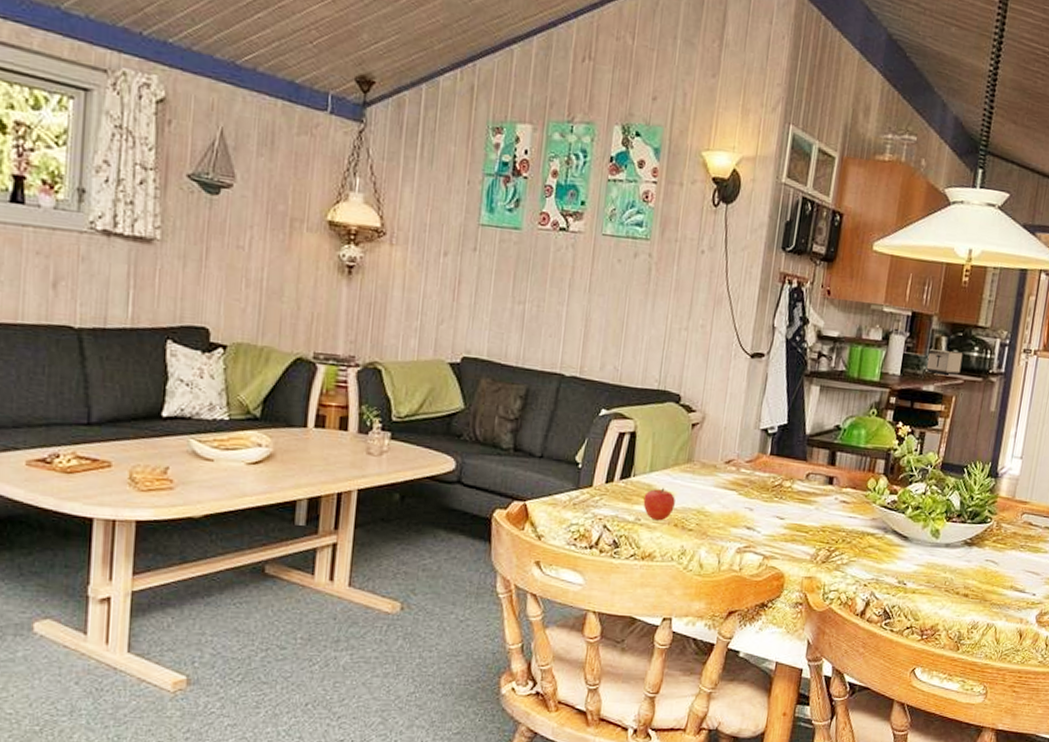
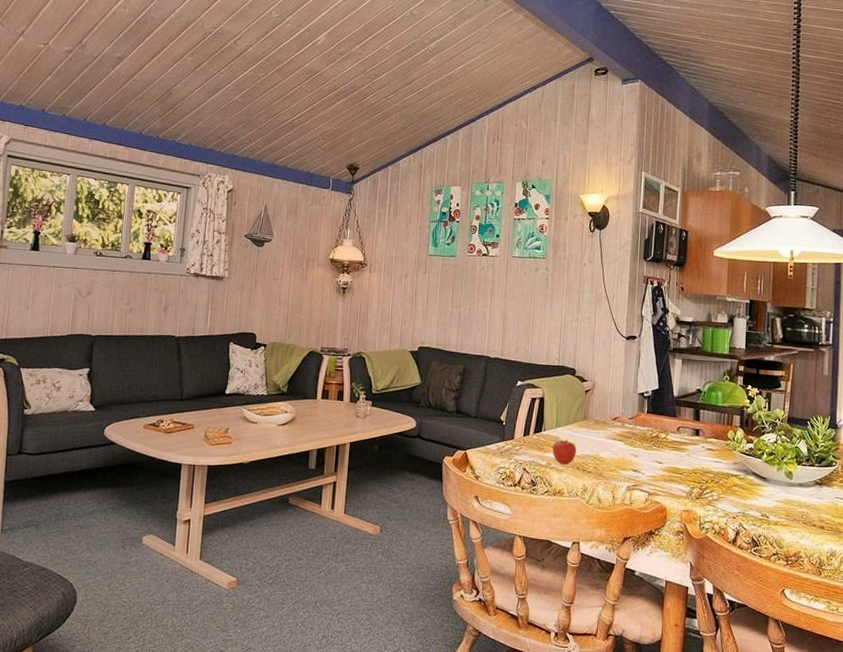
toaster: present [926,349,963,376] -> none [766,328,796,348]

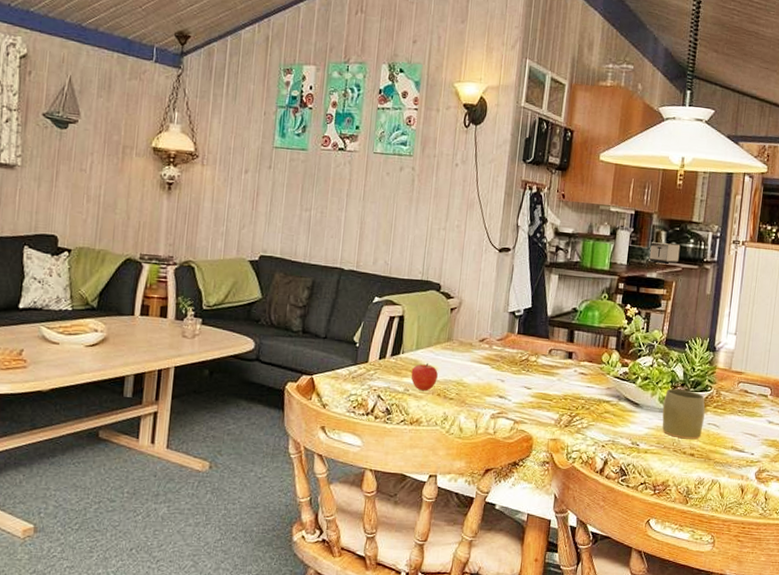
toaster: none [766,328,796,348] -> present [649,242,681,264]
mug: none [789,463,832,513] -> present [662,388,706,440]

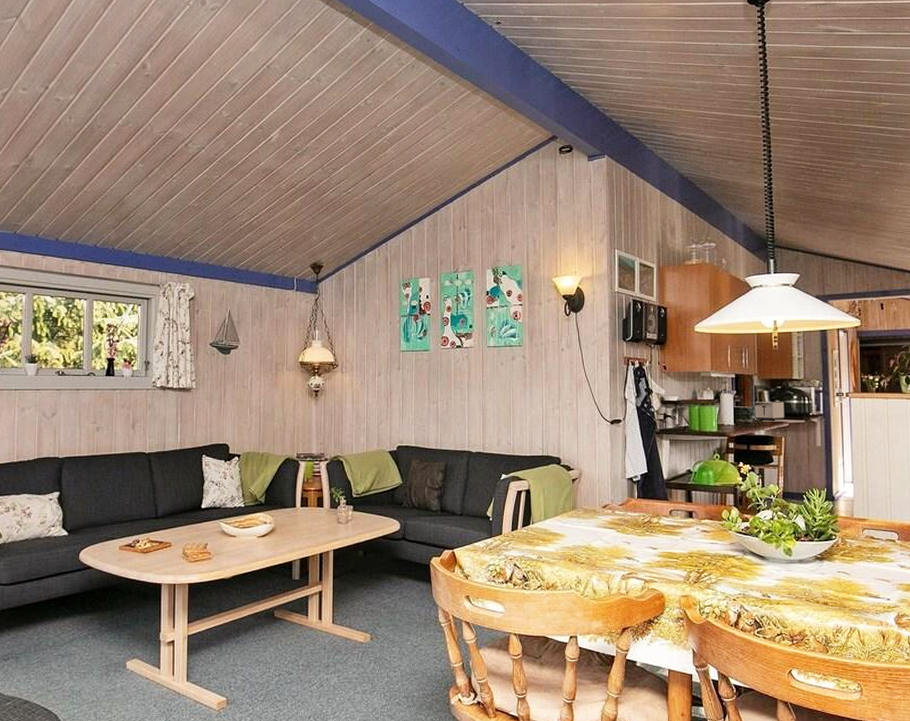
fruit: present [411,363,438,391] -> none [542,531,567,558]
mug: present [662,388,706,440] -> none [789,539,833,588]

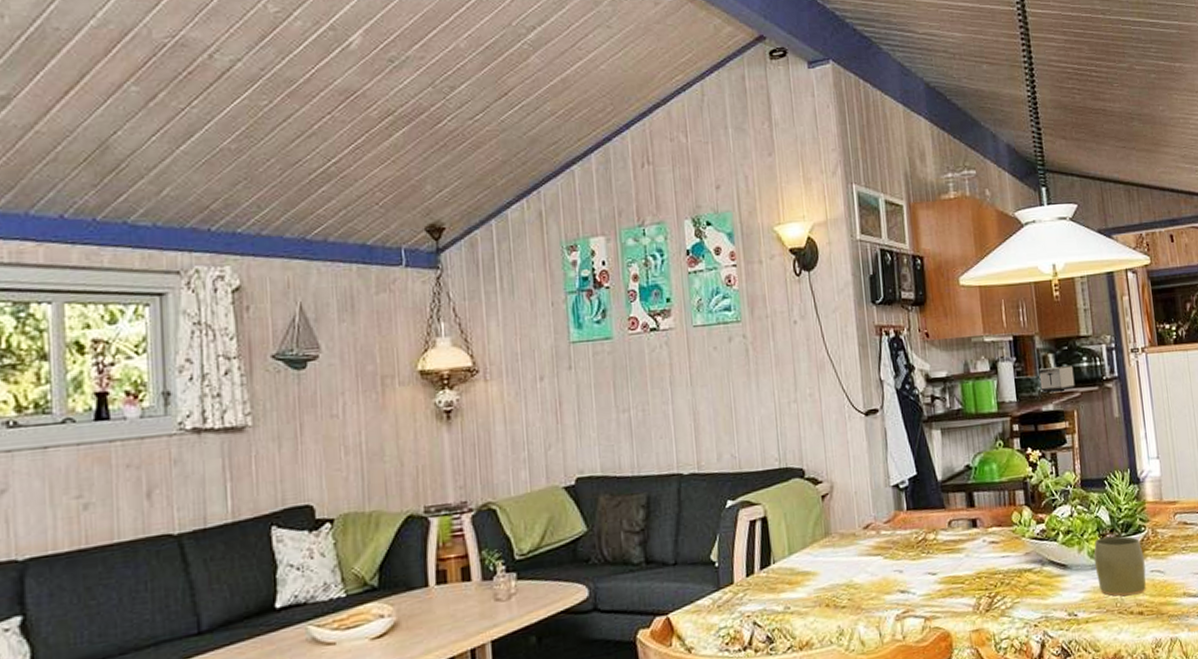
mug: none [789,539,833,588] -> present [1093,536,1146,596]

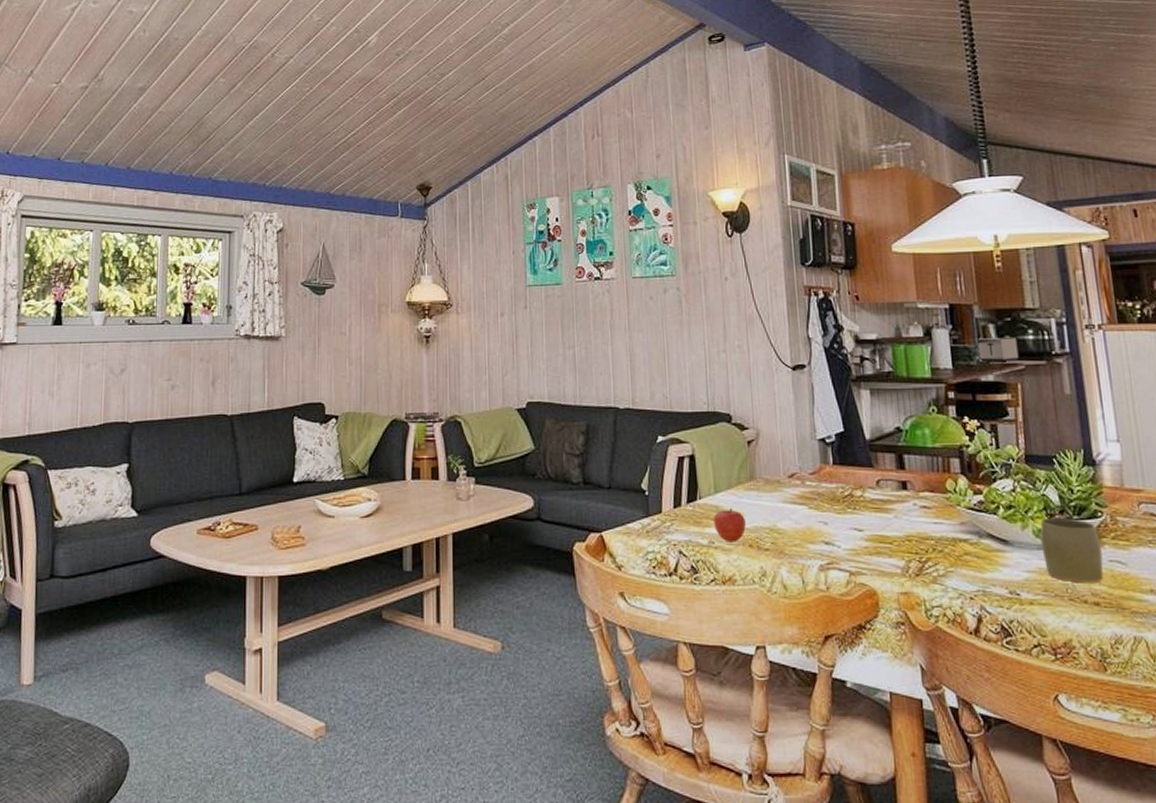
fruit: none [788,569,822,606] -> present [713,508,746,542]

